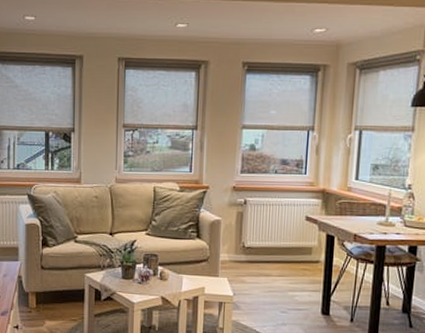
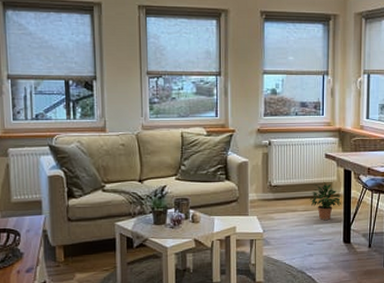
potted plant: none [285,247,321,288] -> present [309,182,341,220]

